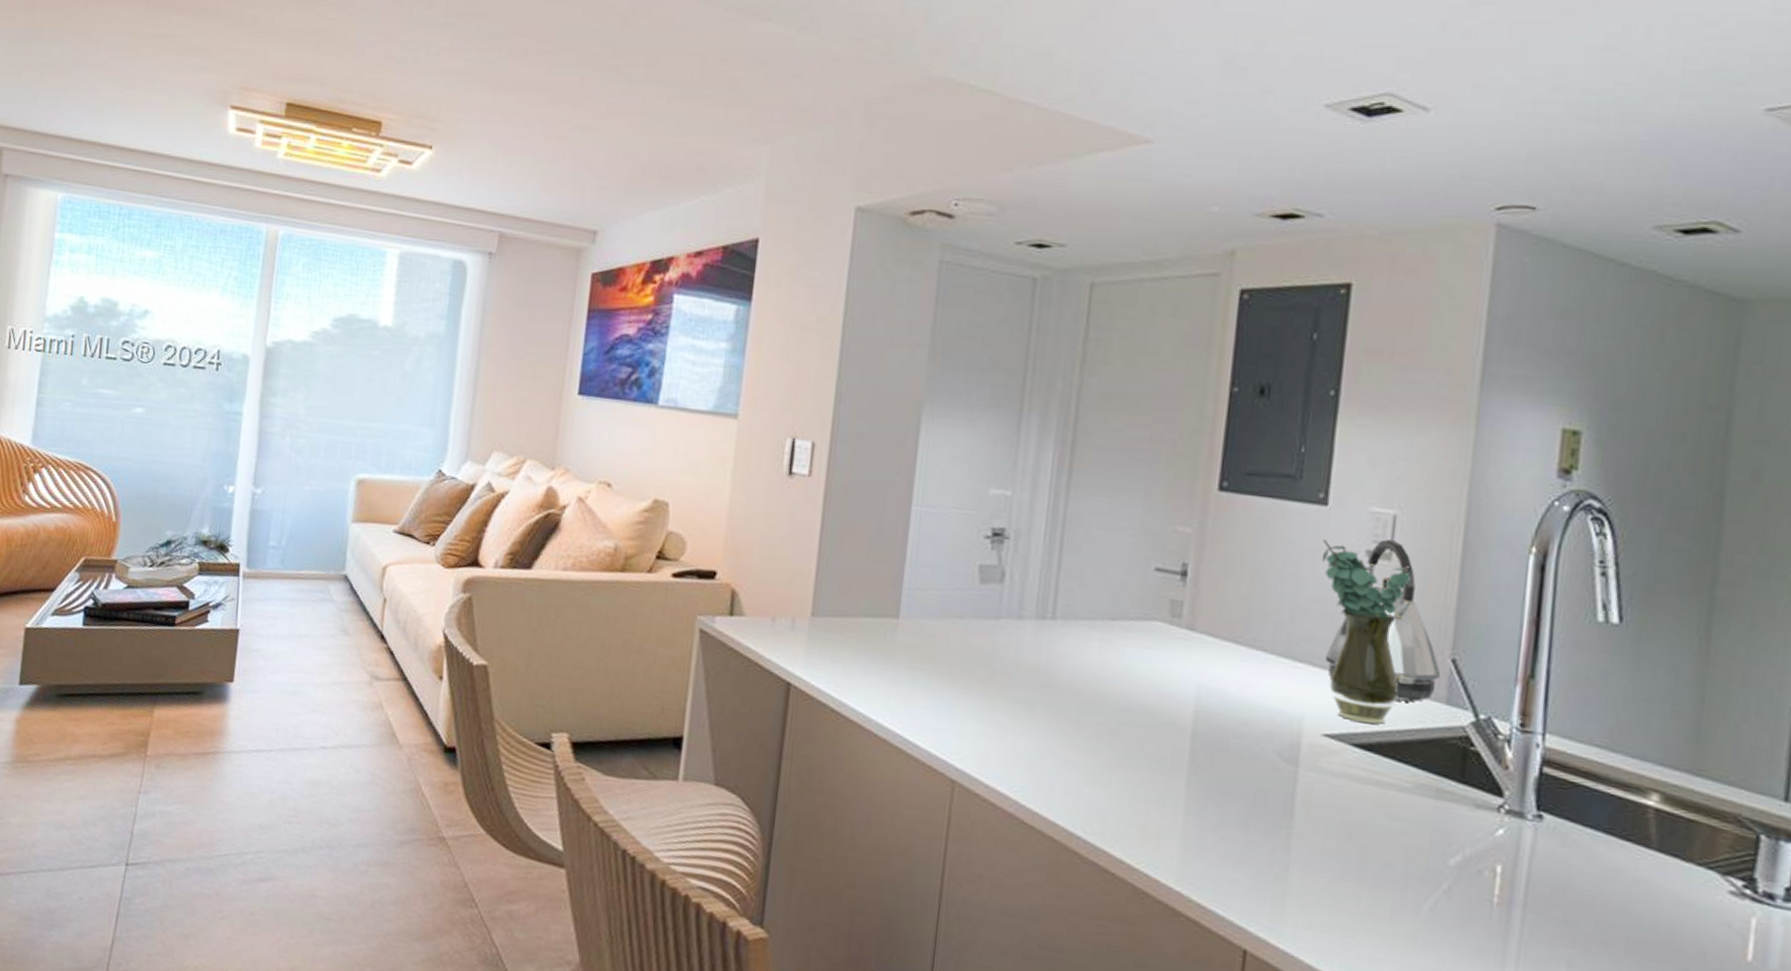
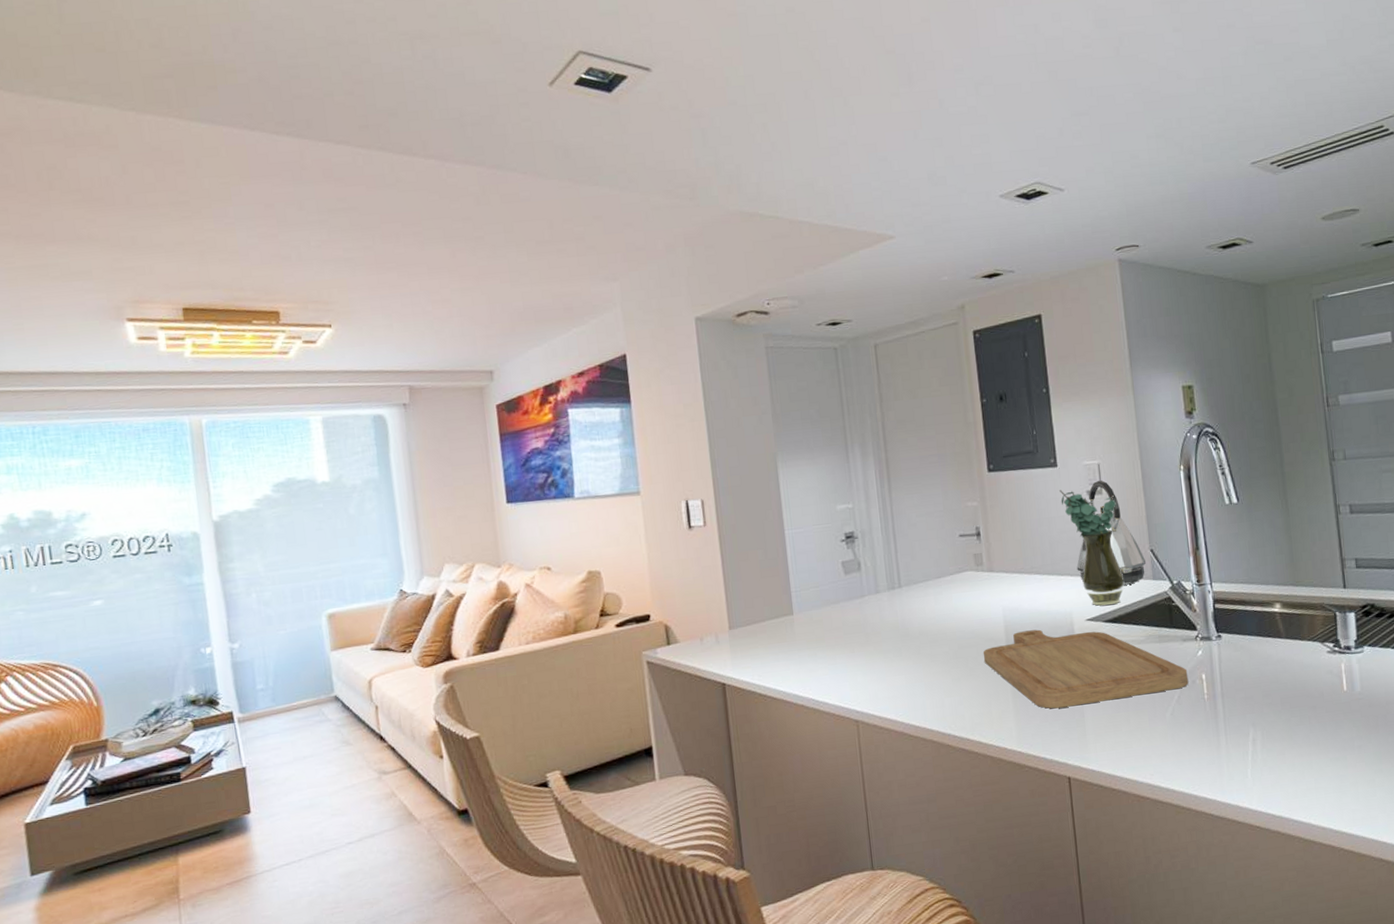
chopping board: none [1152,723,1473,876] -> present [983,629,1189,709]

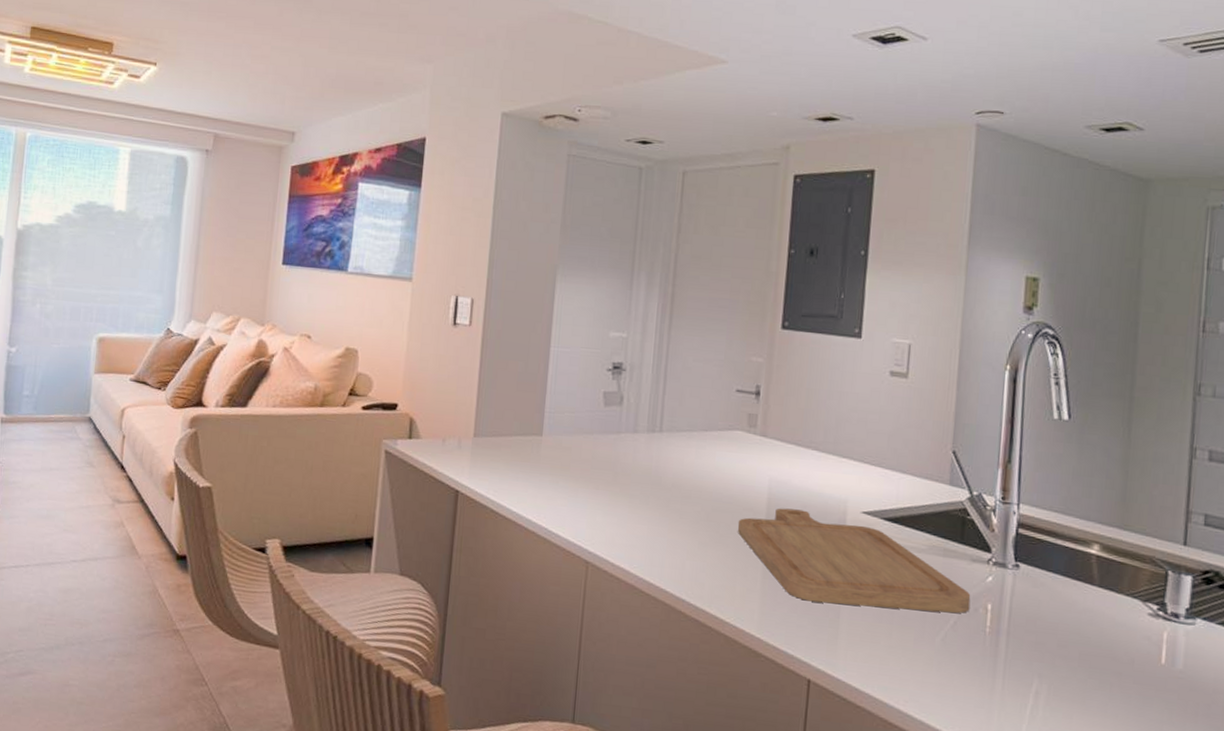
vase: present [1060,490,1125,606] -> none [858,364,922,502]
kettle: present [1076,480,1147,585] -> none [862,363,945,485]

